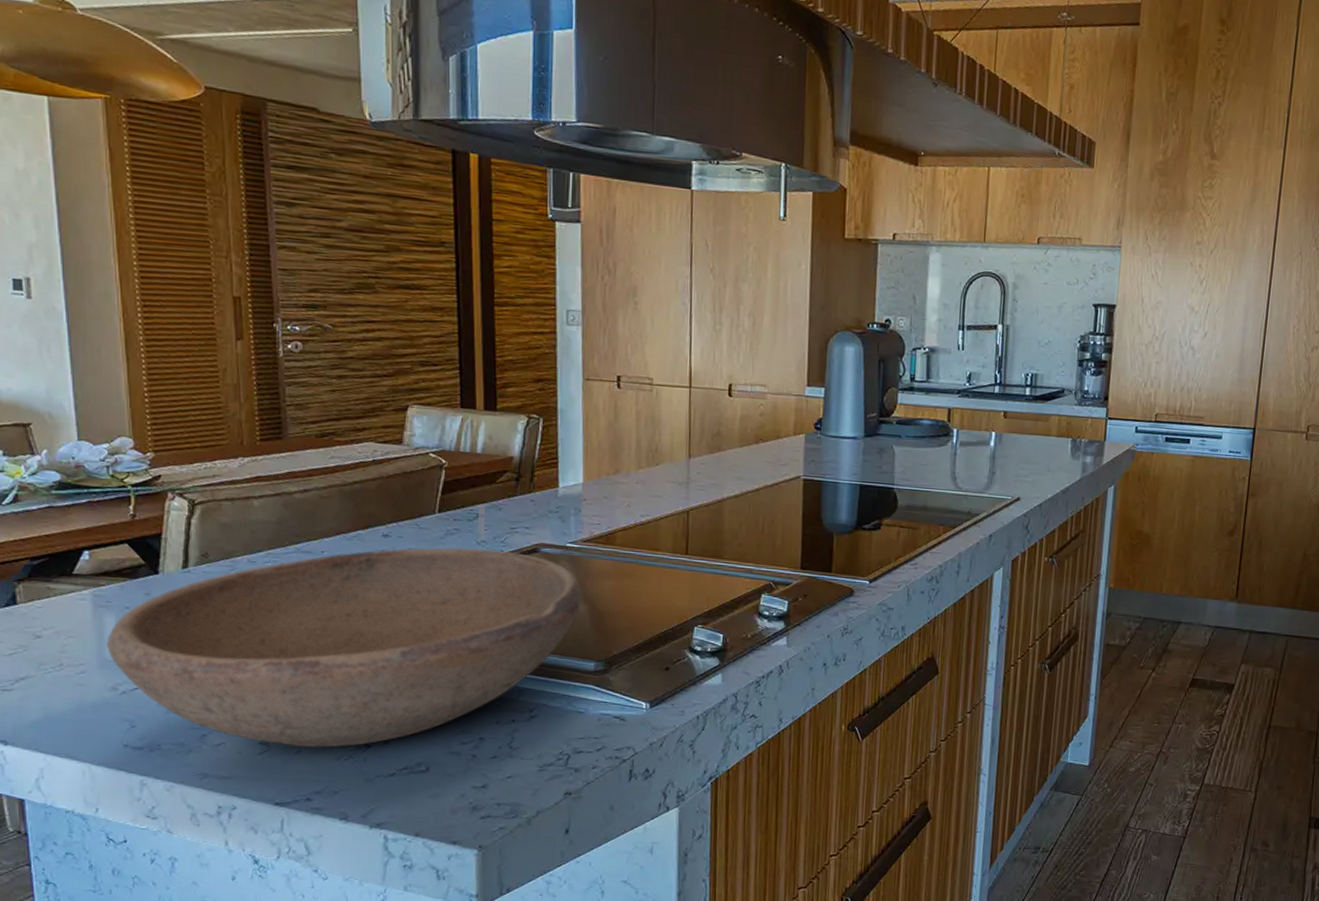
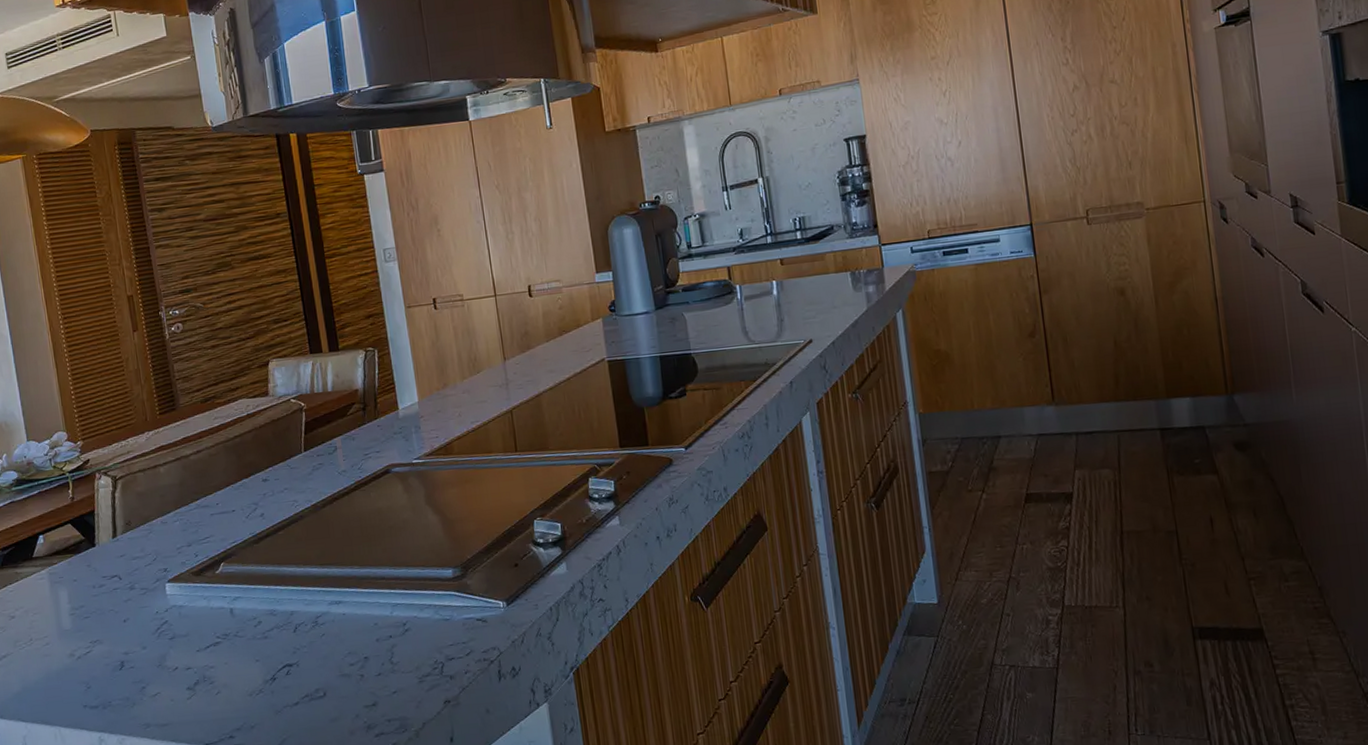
bowl: present [105,547,583,748] -> none [62,476,434,688]

